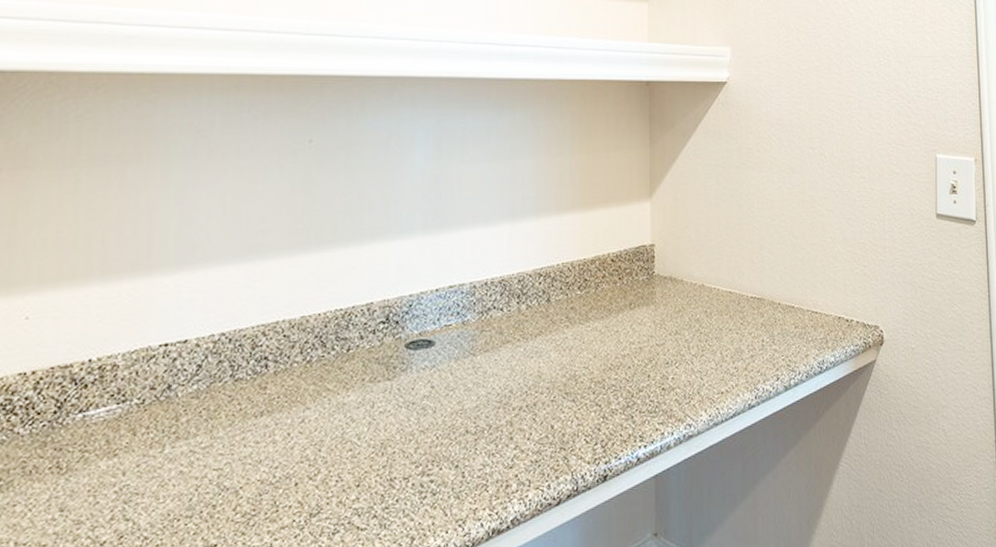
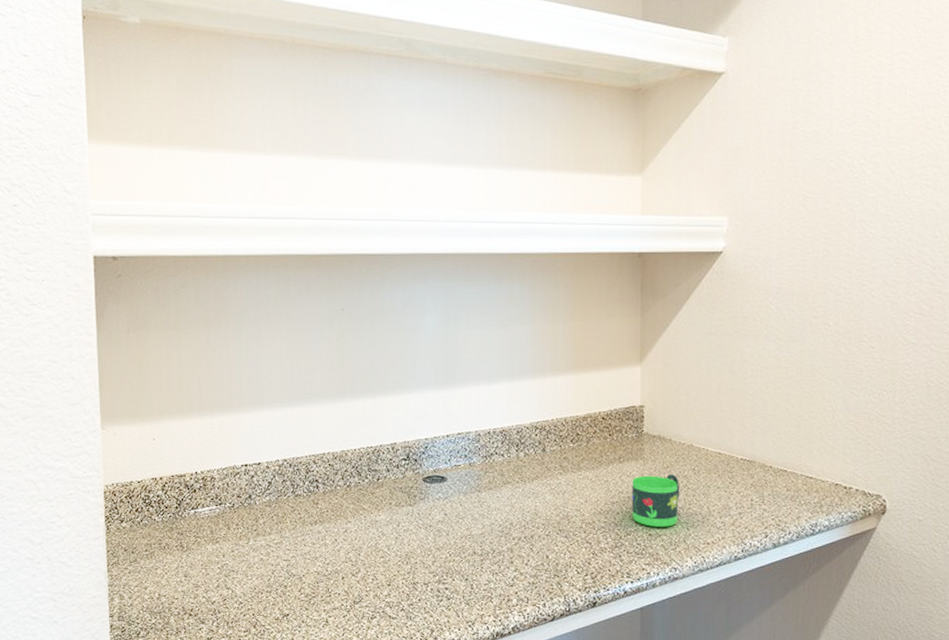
mug: none [644,318,693,380] -> present [632,474,680,527]

